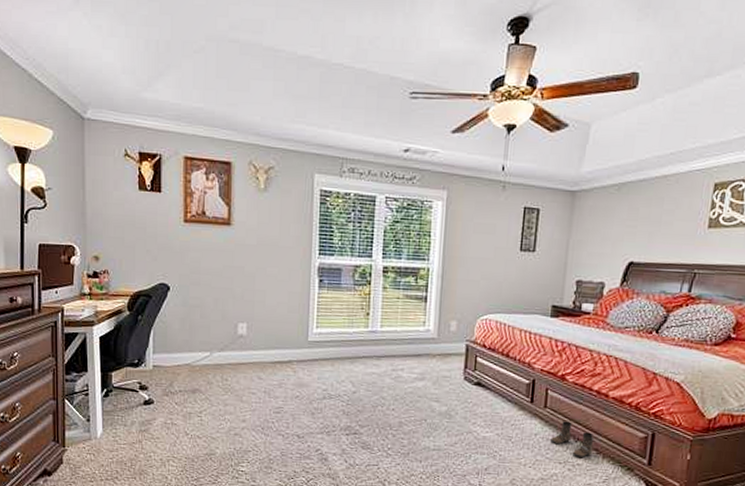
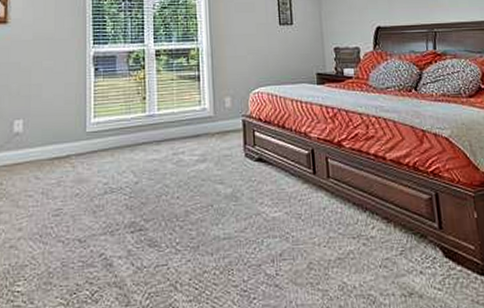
boots: present [550,421,594,458] -> none [340,190,384,230]

